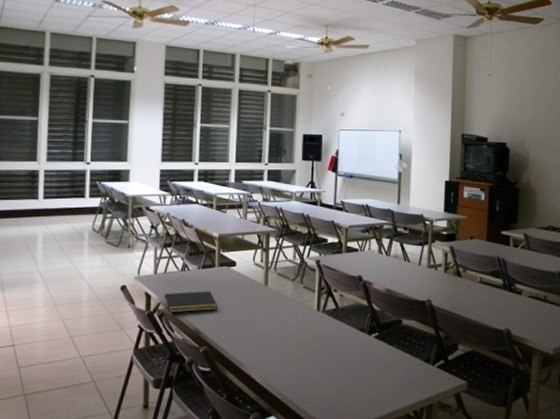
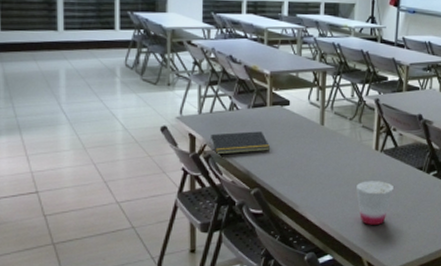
cup: none [299,340,335,387] -> present [356,179,393,225]

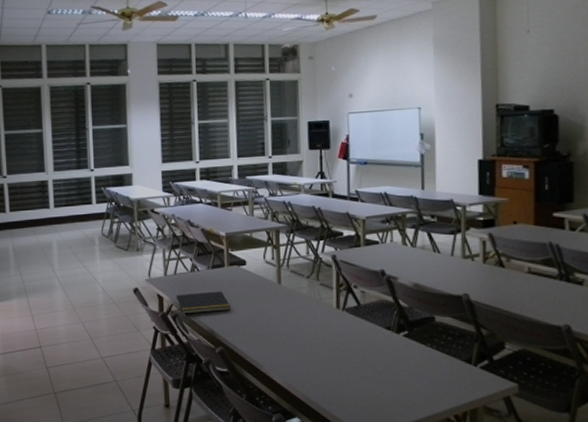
cup: present [356,179,393,225] -> none [320,340,360,388]

